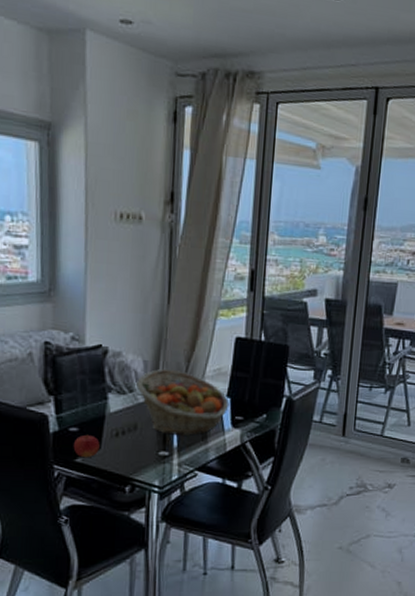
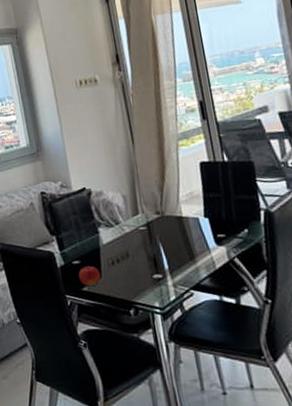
fruit basket: present [136,369,230,437] -> none [120,199,209,259]

